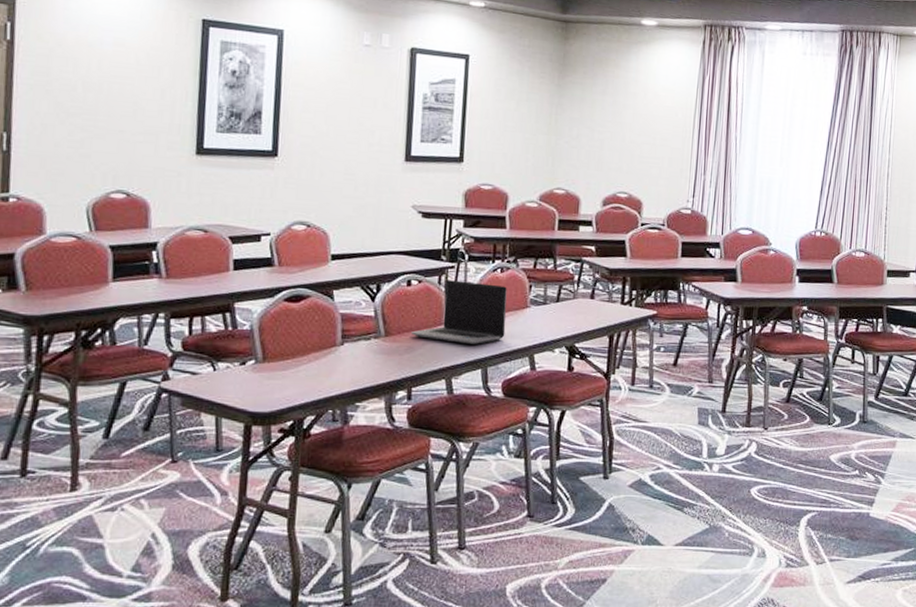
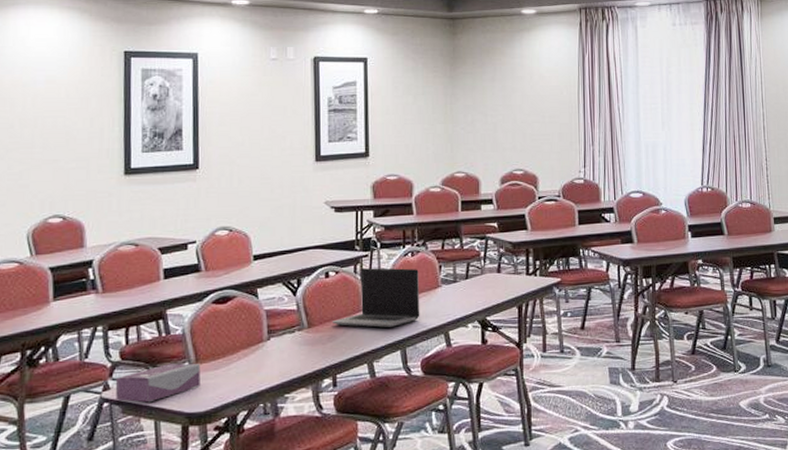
tissue box: none [175,359,268,398] -> present [115,363,201,403]

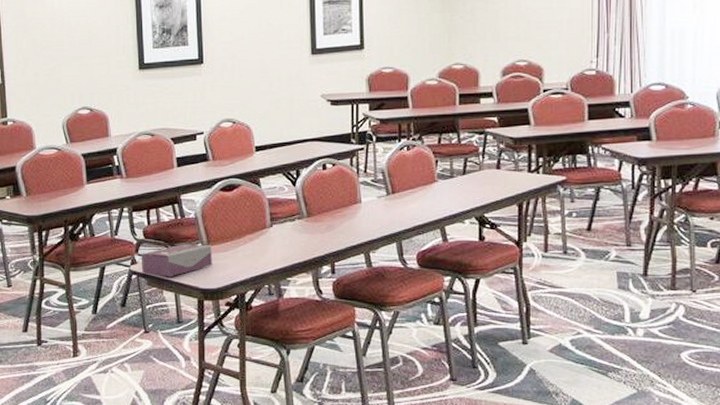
laptop computer: present [333,268,420,328] -> none [330,161,416,220]

